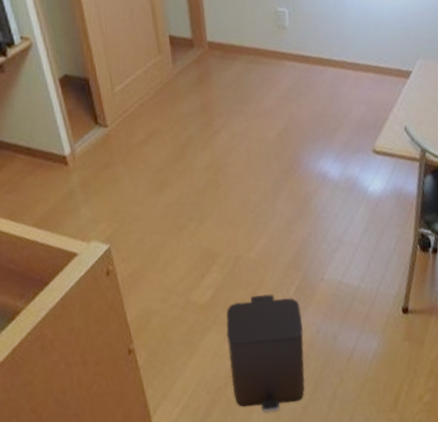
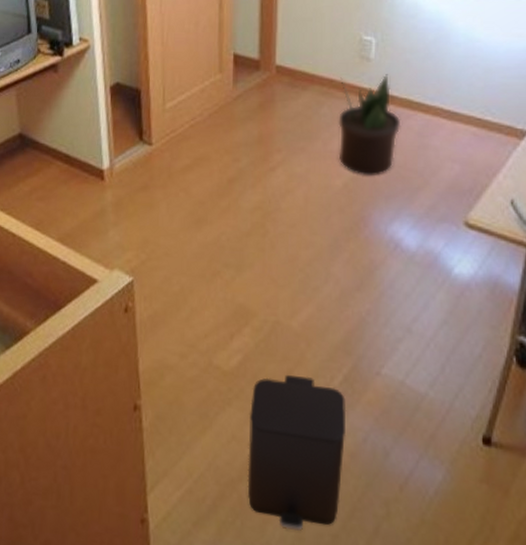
planter: none [263,38,317,125] -> present [338,74,401,174]

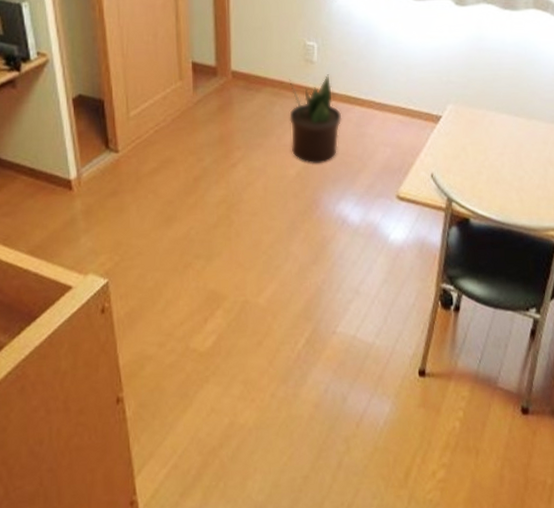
pedal bin: present [247,374,347,531] -> none [225,344,310,482]

